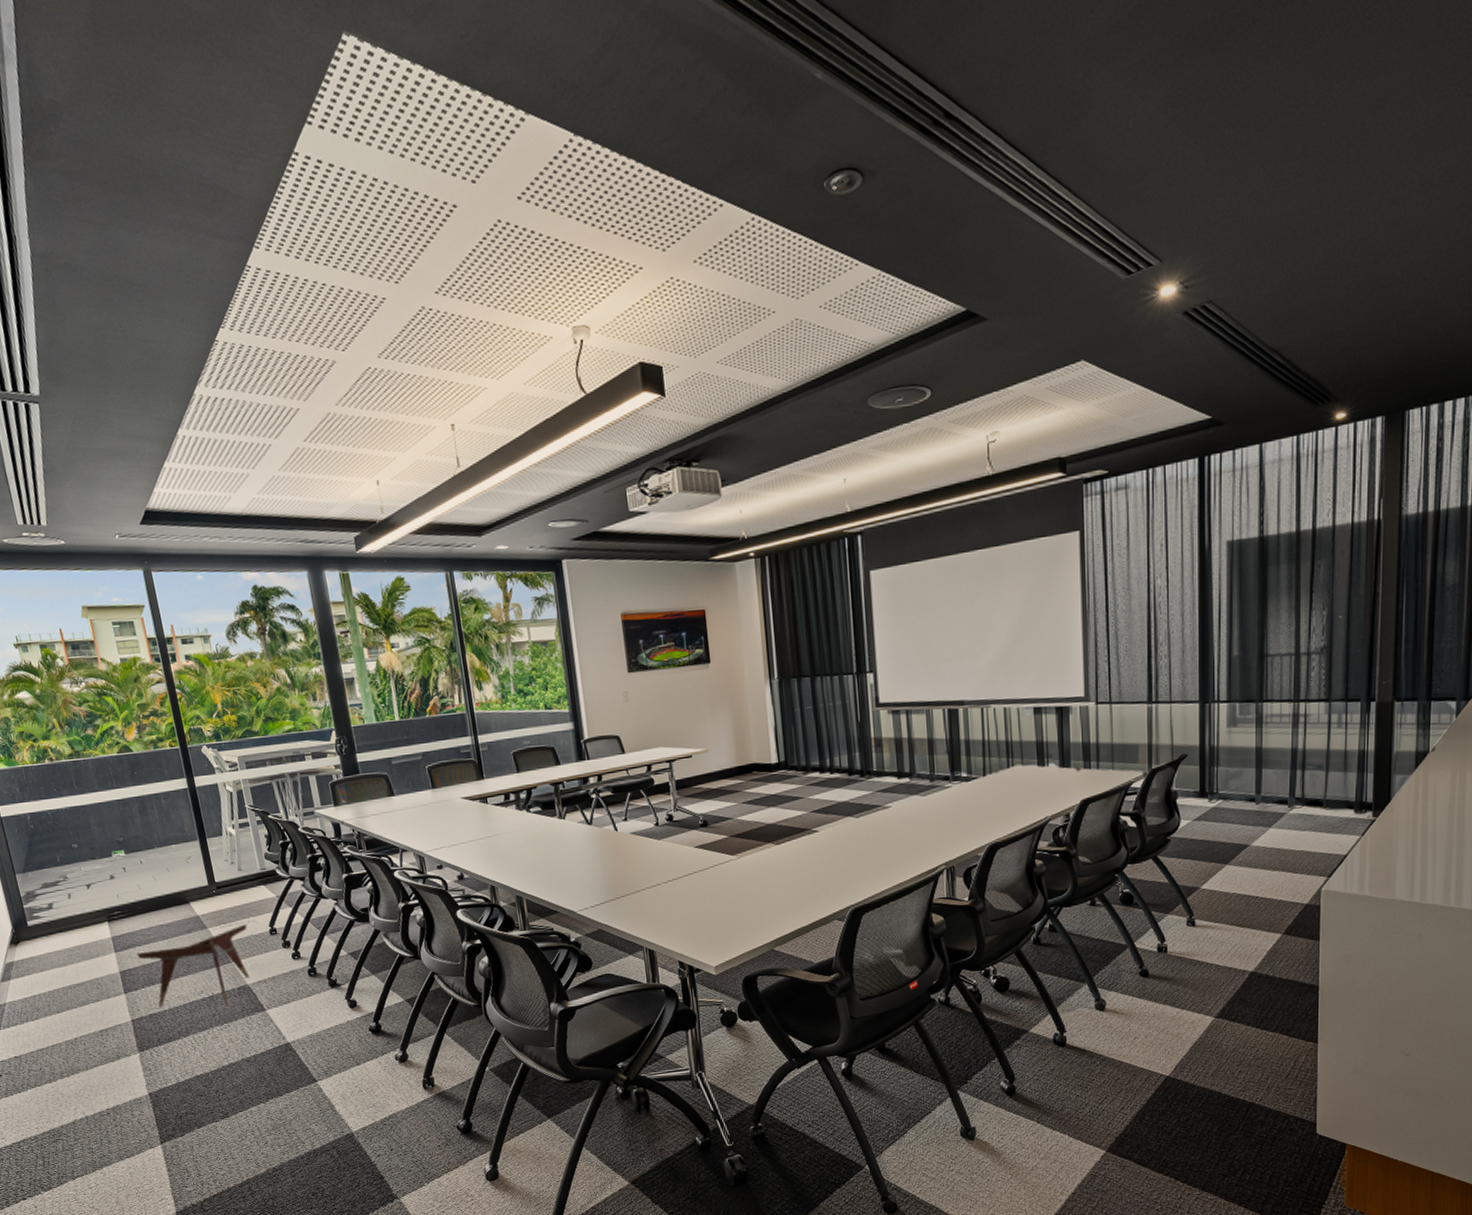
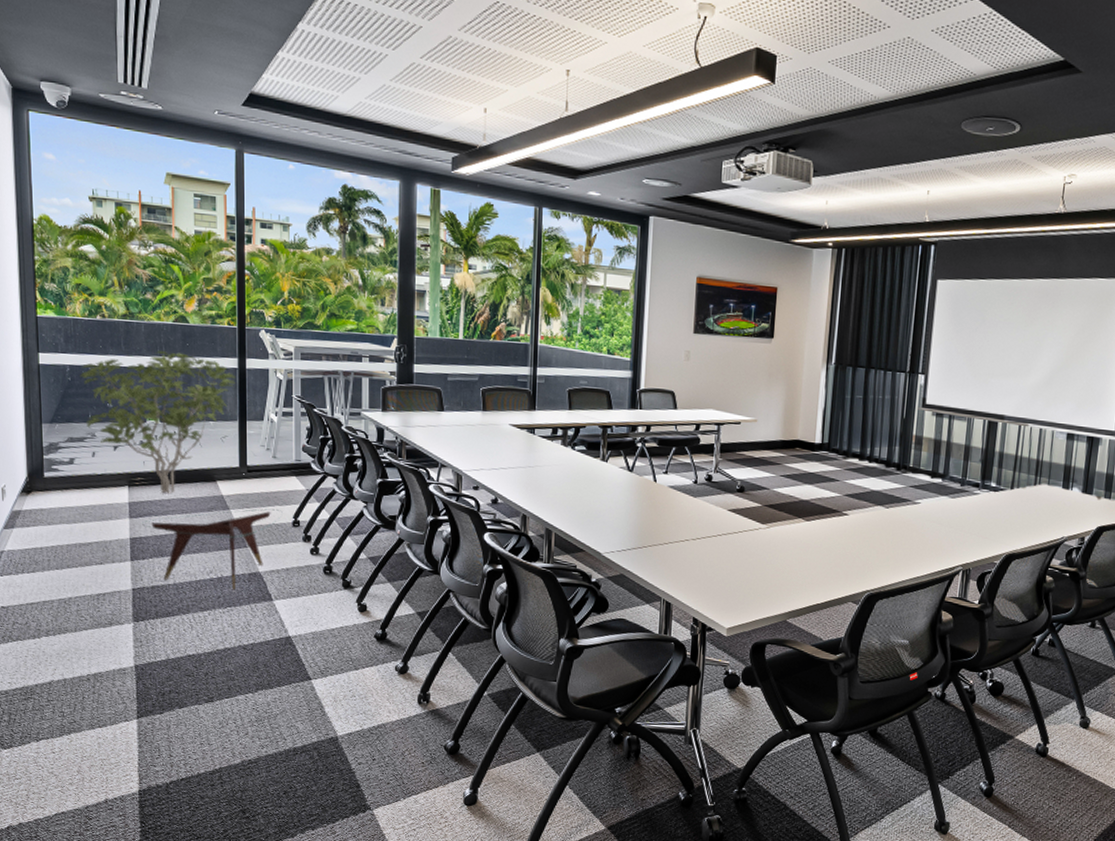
shrub: none [41,782,189,922] -> present [80,351,236,493]

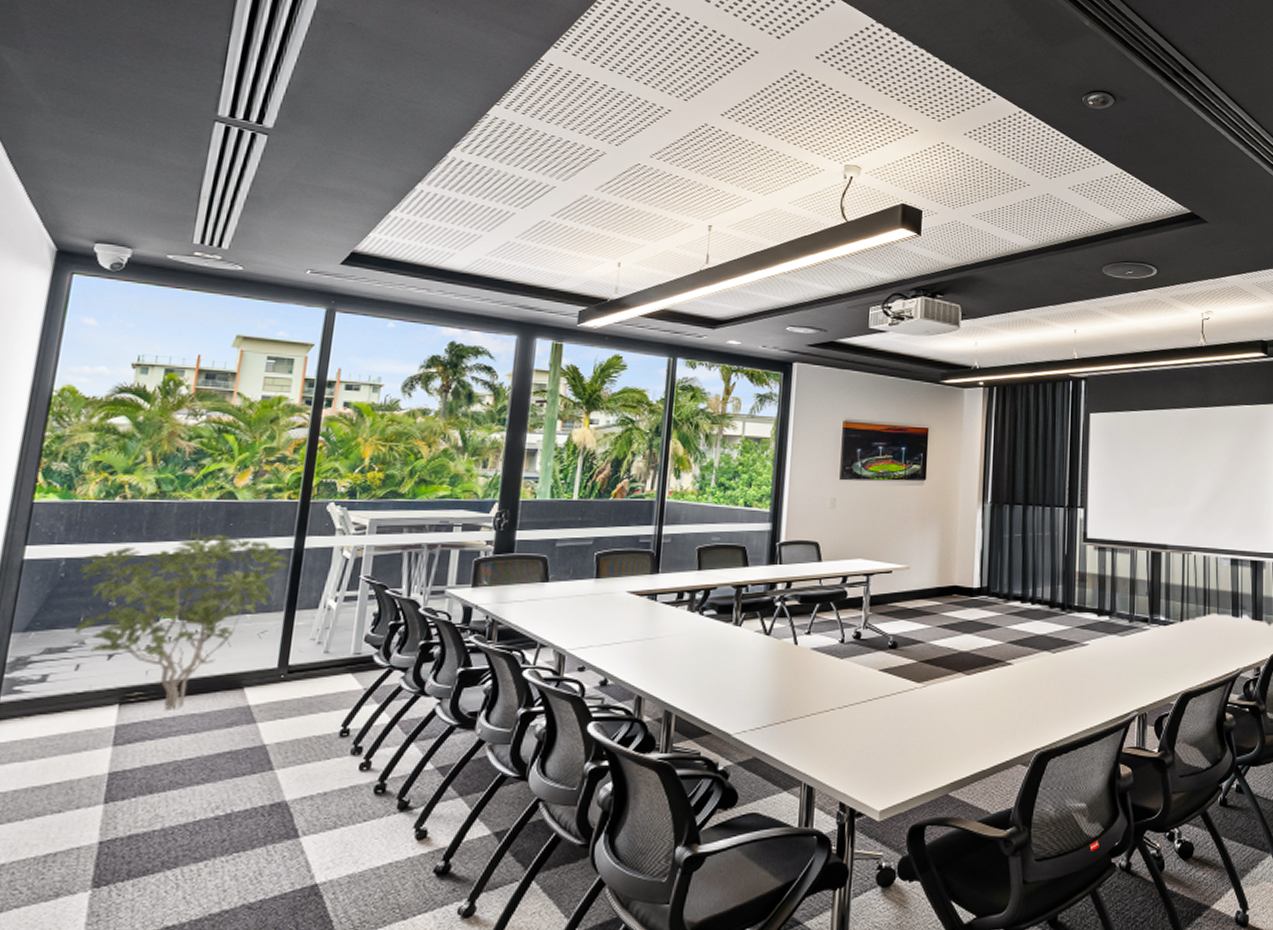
side table: present [142,508,283,589] -> none [130,717,328,828]

